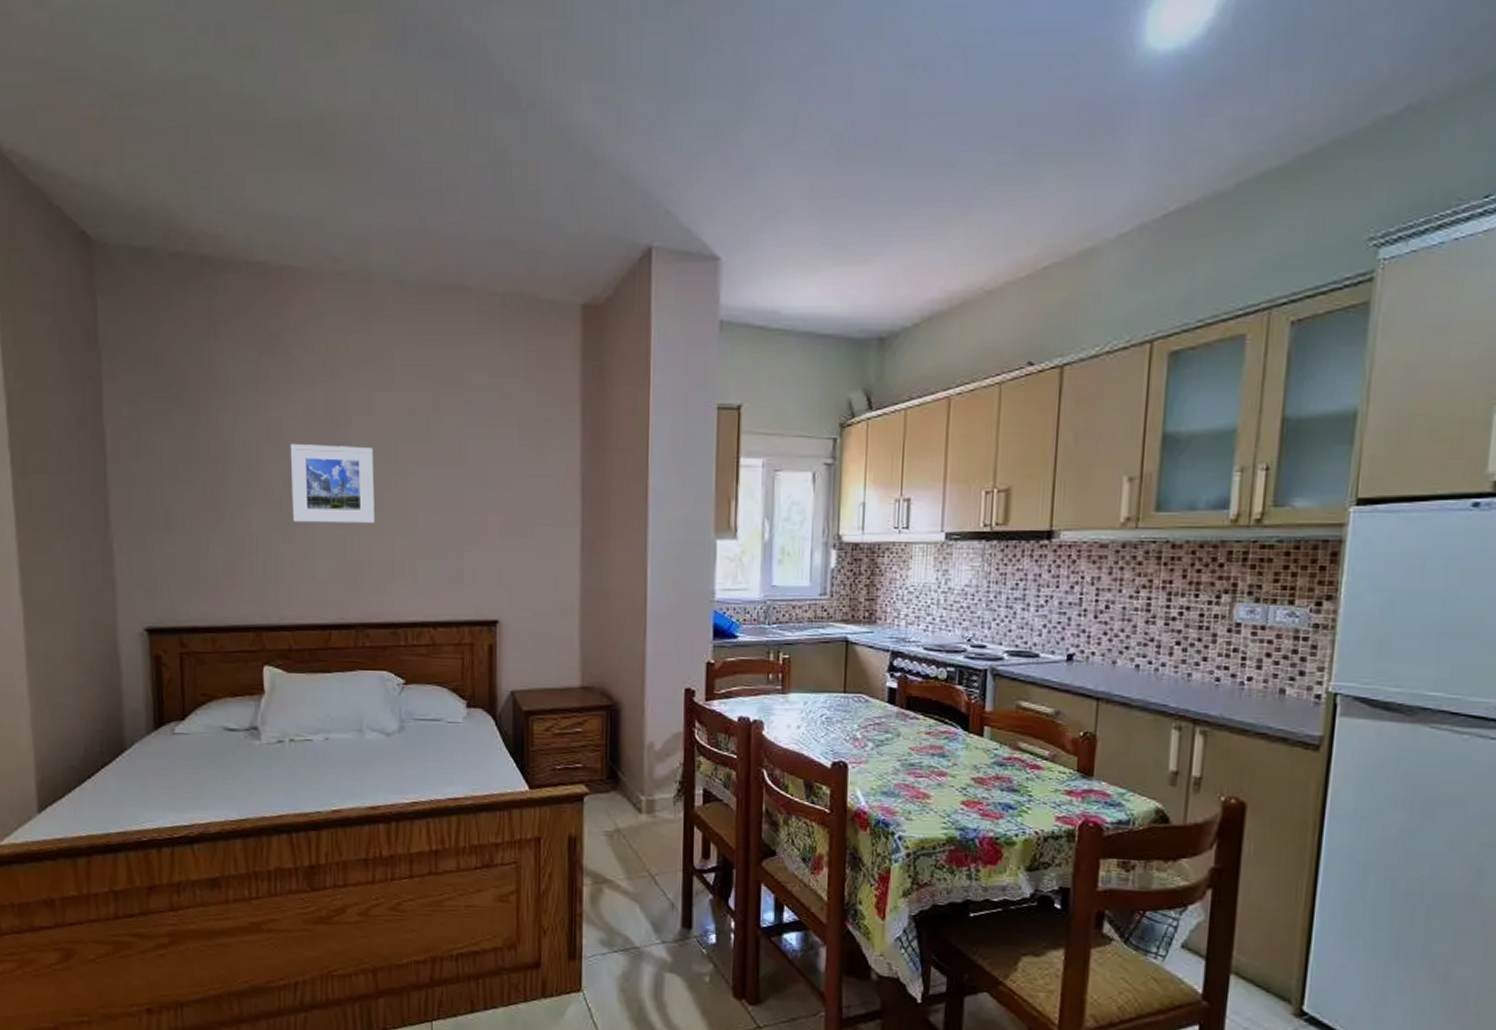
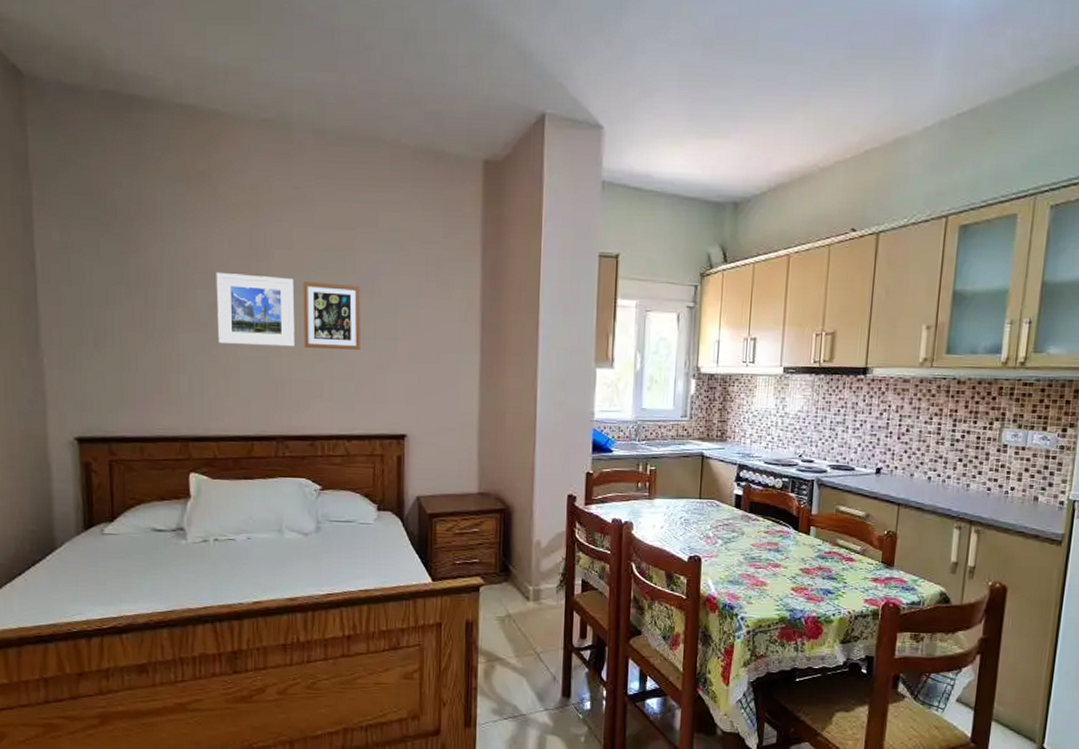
picture frame: none [383,451,447,525] -> present [303,282,361,350]

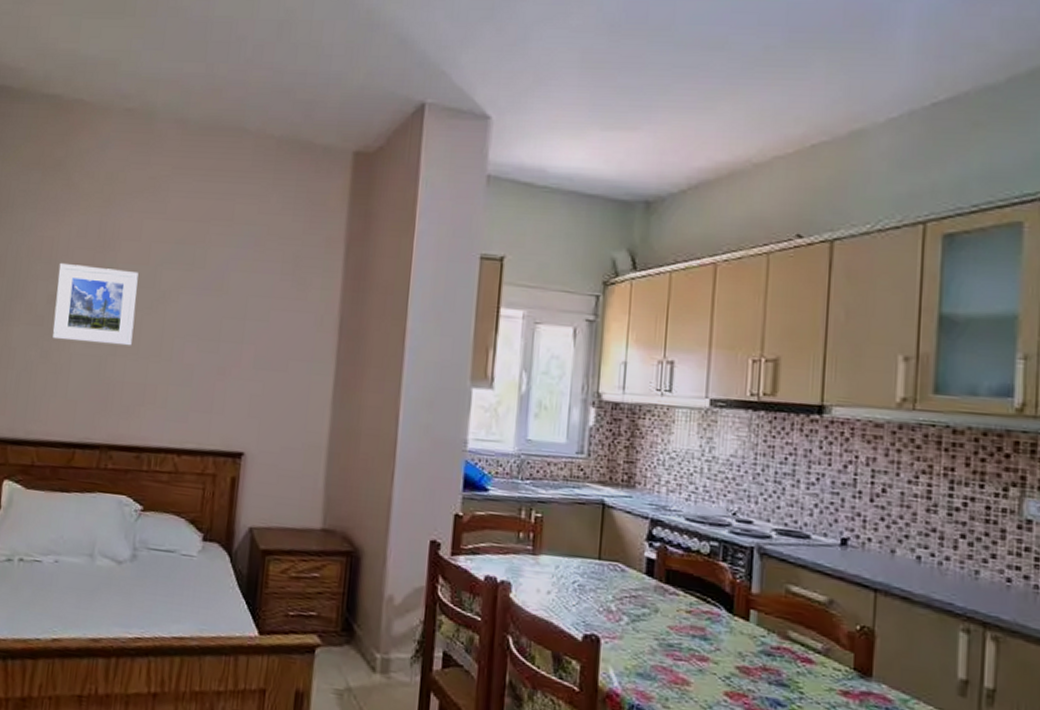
picture frame: present [303,282,361,350] -> none [141,276,208,353]

